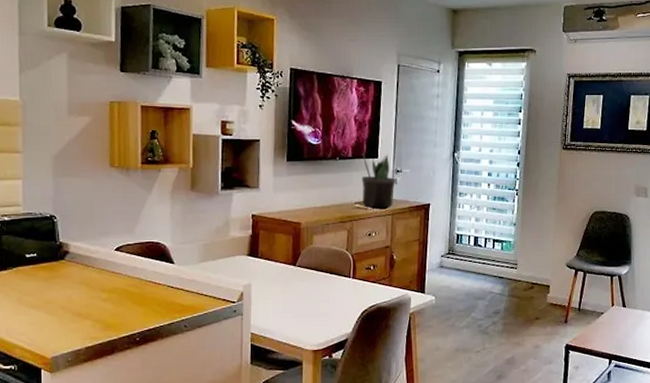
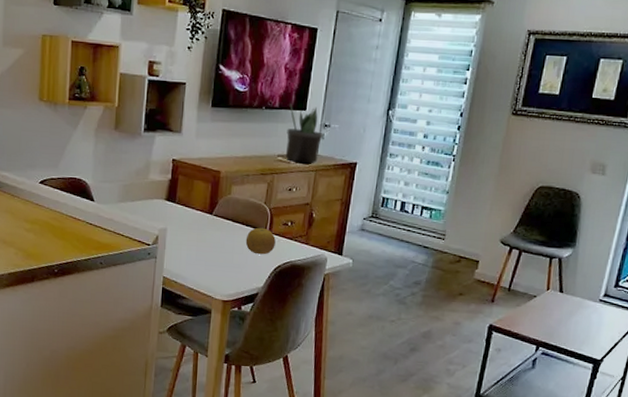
fruit: none [331,274,360,301] -> present [245,227,276,255]

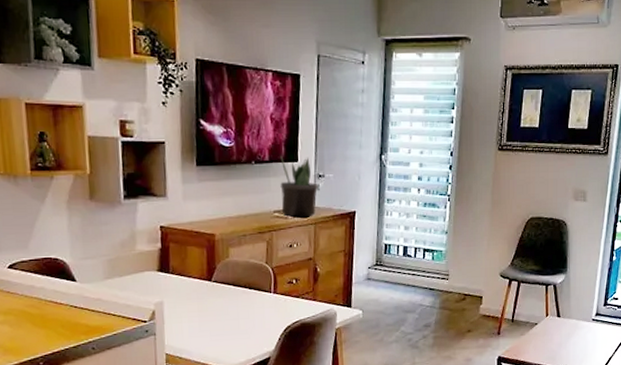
fruit: present [245,227,276,255] -> none [250,288,282,317]

